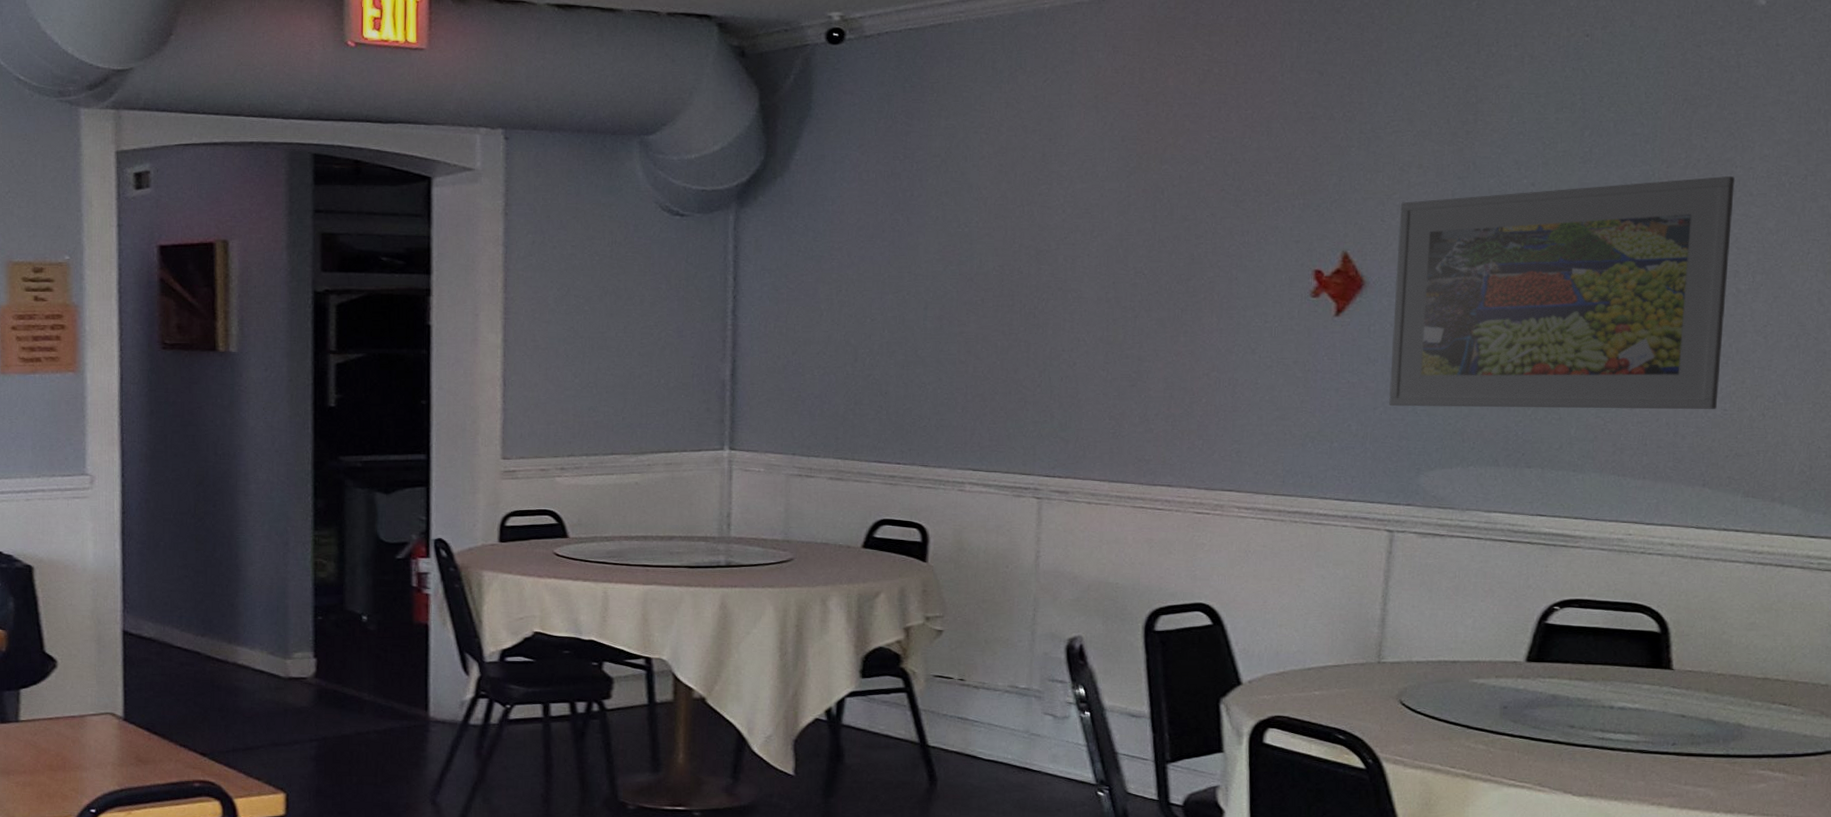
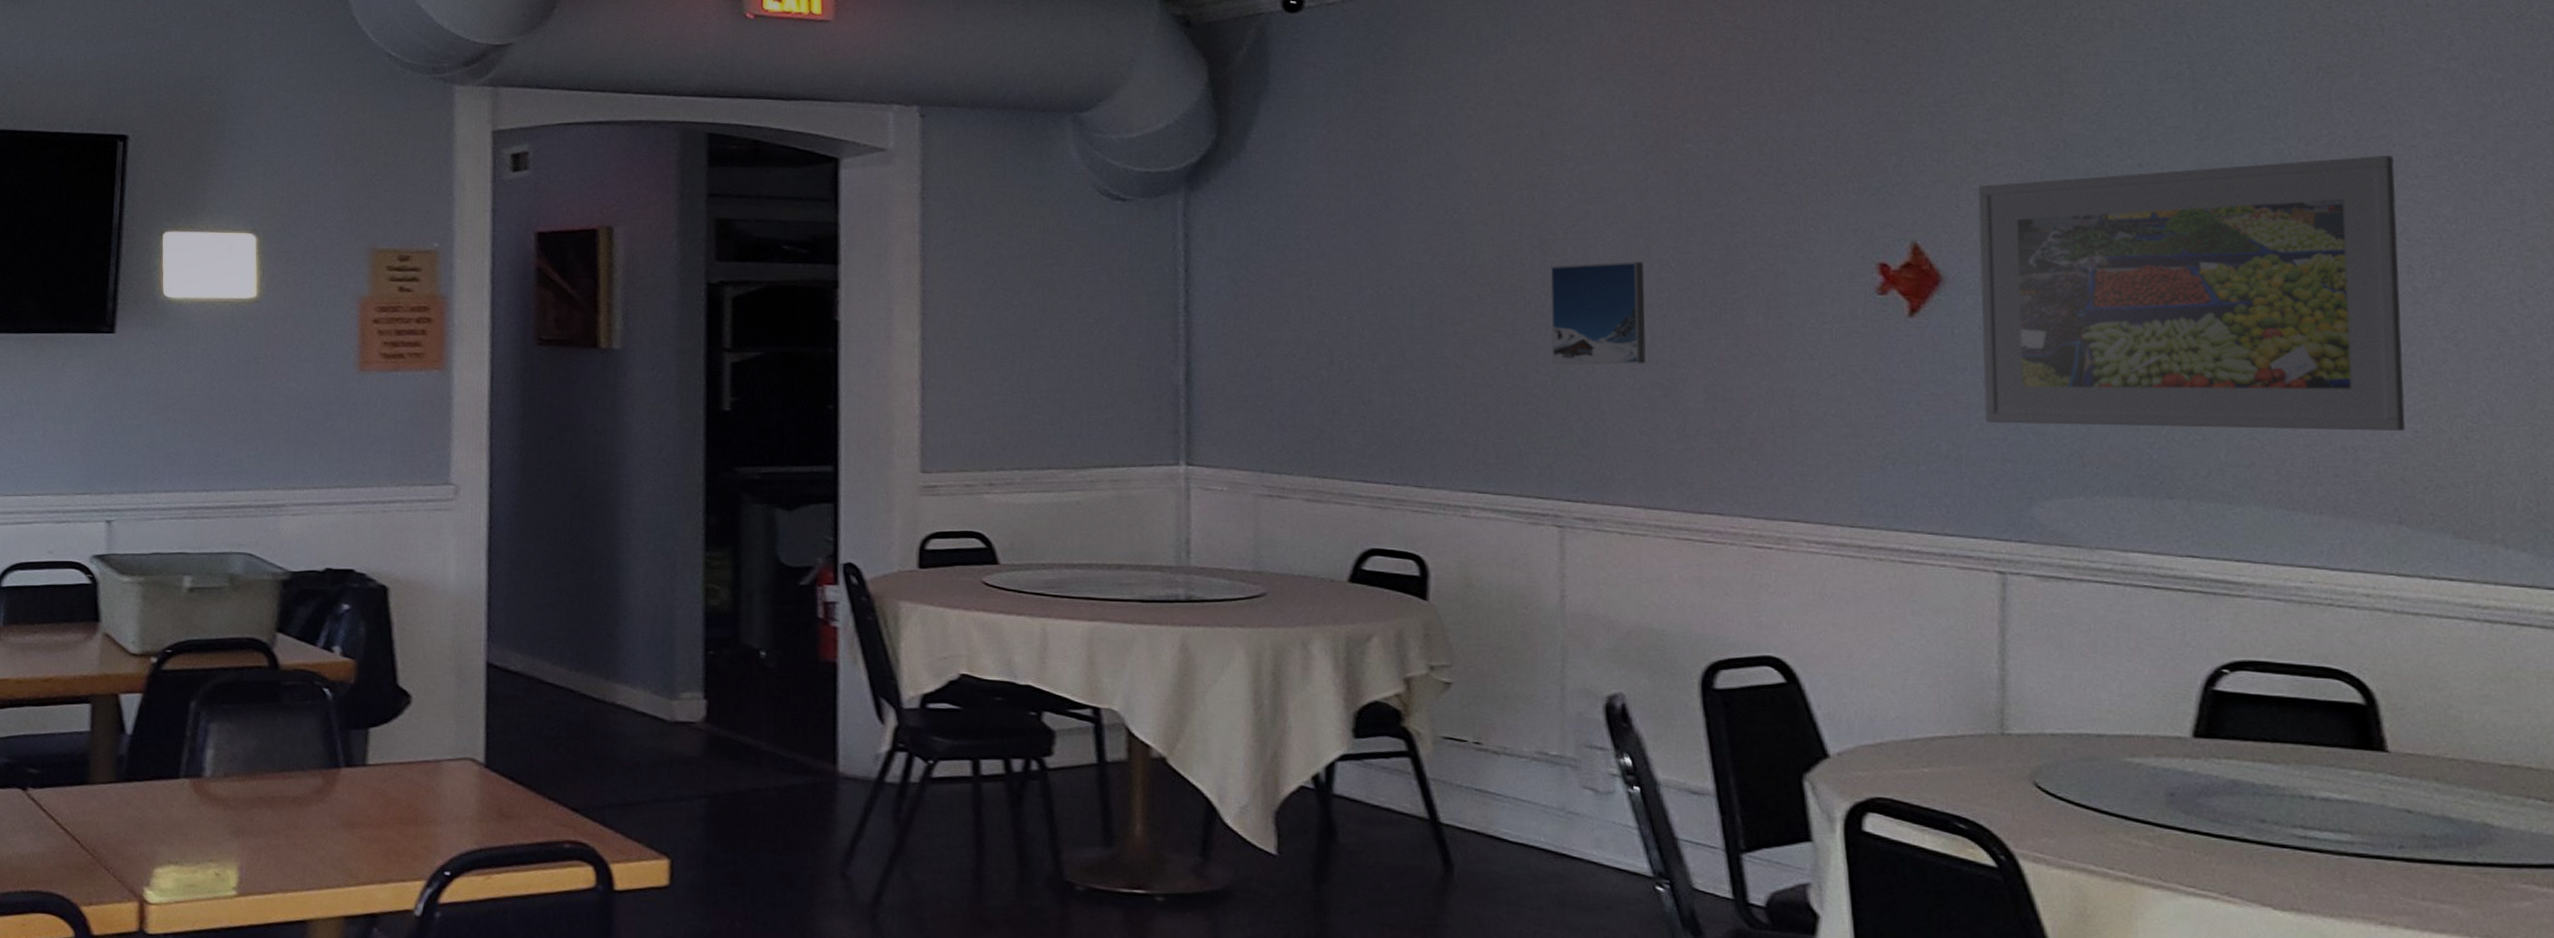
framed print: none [1041,269,1122,359] -> present [1550,262,1646,365]

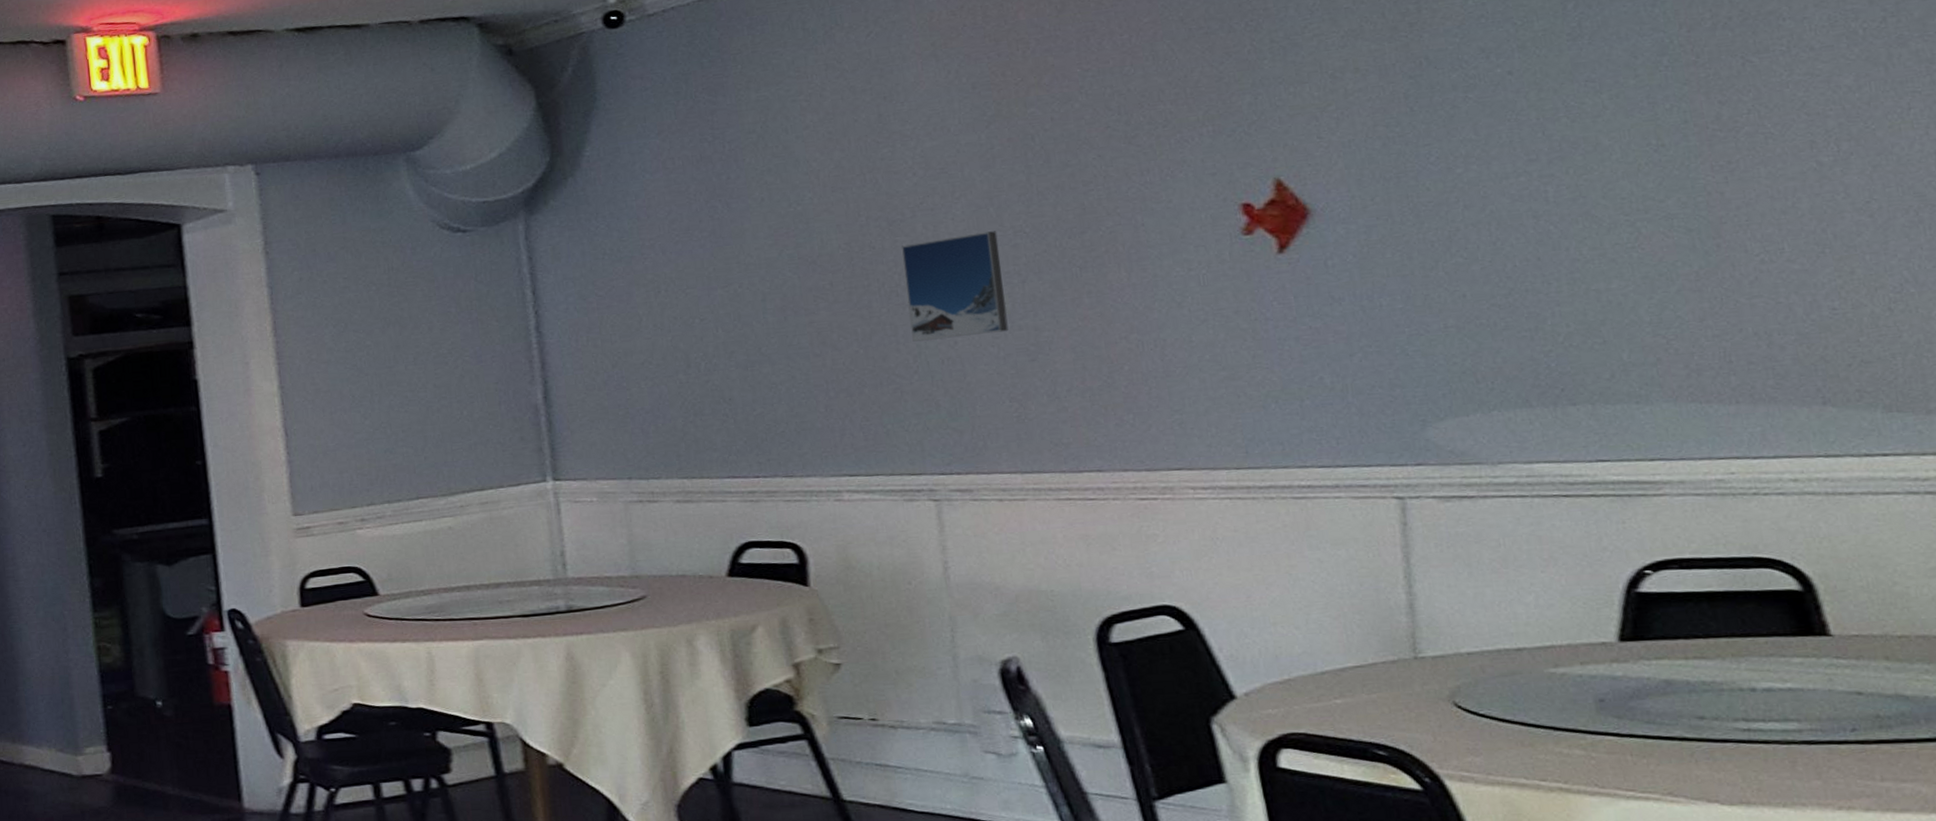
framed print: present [1978,156,2405,431] -> none [1340,31,1821,351]

